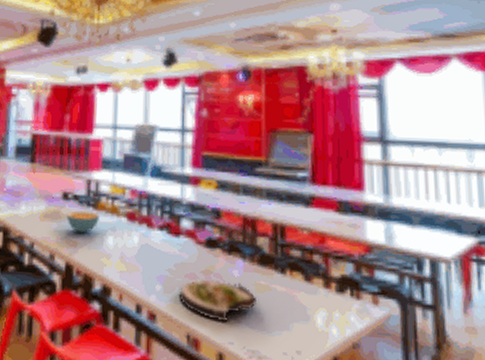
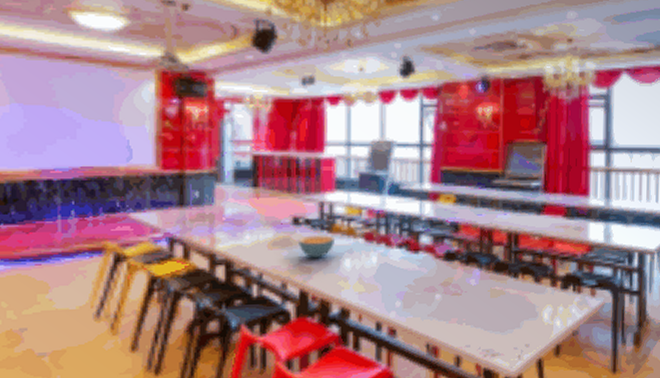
salad plate: present [179,279,256,323] -> none [418,290,491,328]

